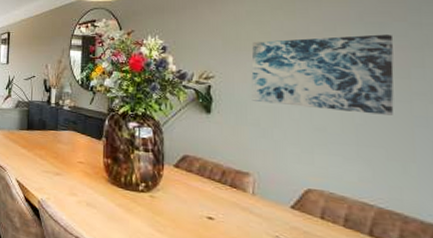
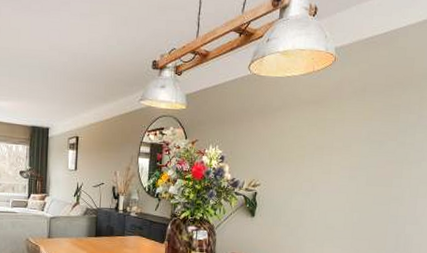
wall art: present [251,34,394,115] -> none [286,151,387,215]

